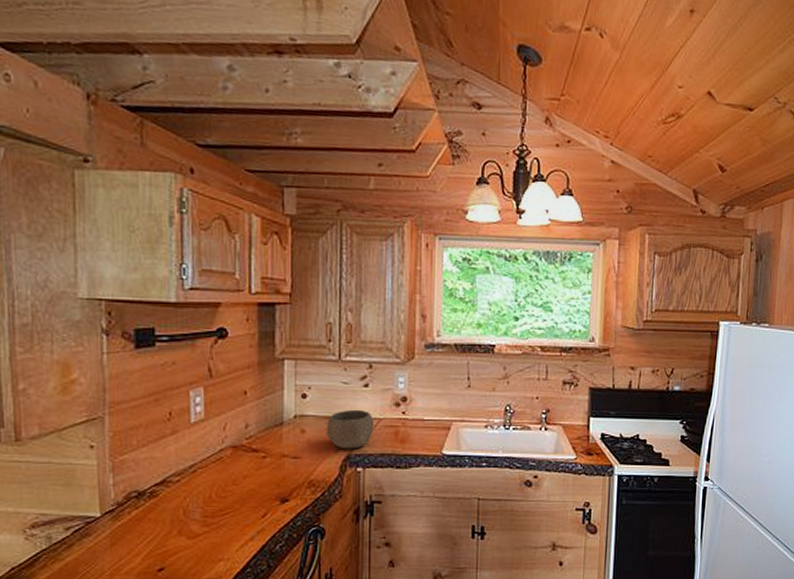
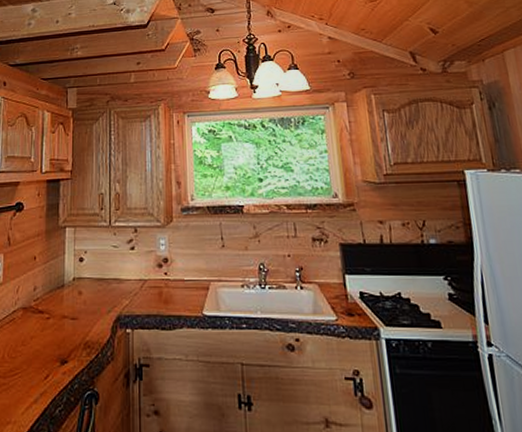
bowl: present [326,409,375,449] -> none [99,271,141,310]

